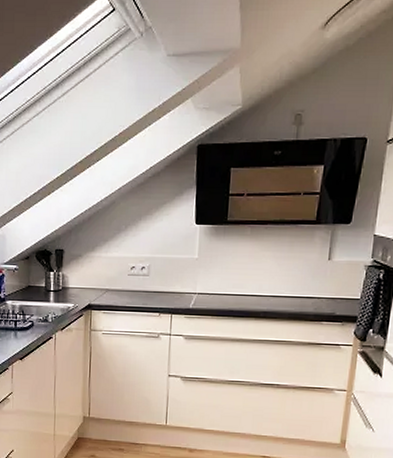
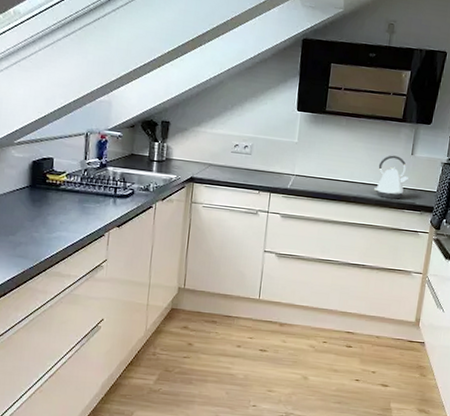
kettle: none [286,262,327,311] -> present [374,155,410,199]

